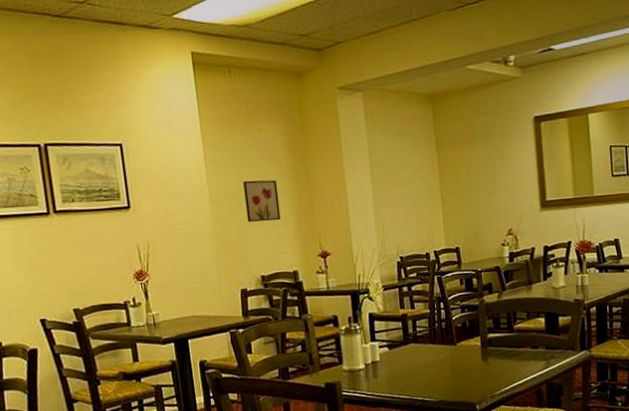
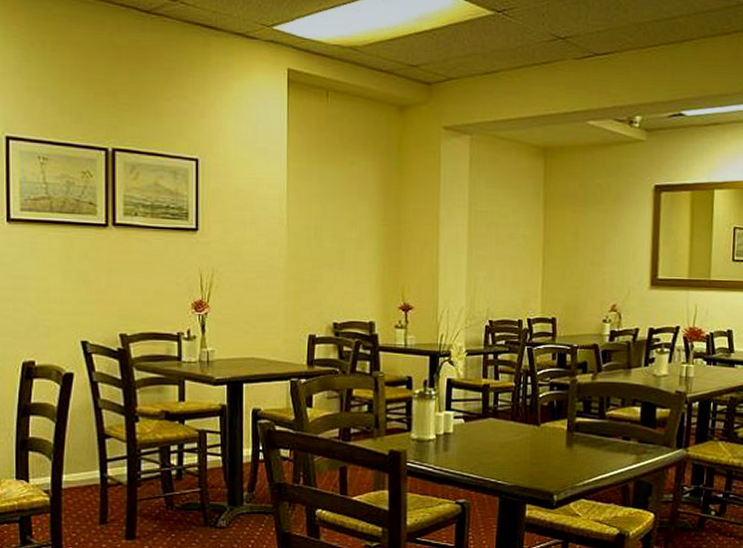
wall art: present [243,180,281,222] -> none [326,216,364,264]

